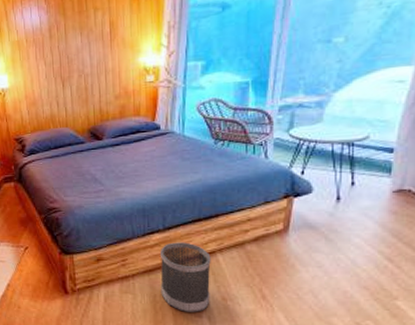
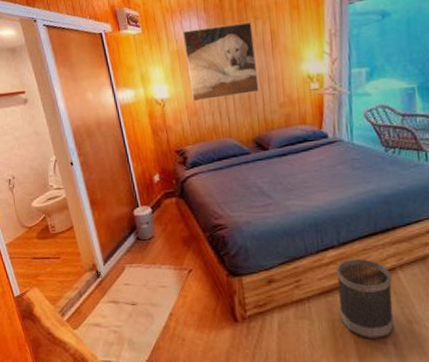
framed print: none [23,13,96,92] -> present [183,22,259,102]

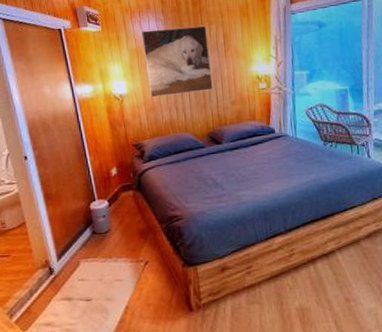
wastebasket: present [336,258,395,338] -> none [284,243,335,318]

